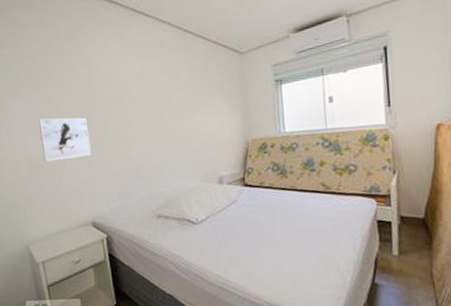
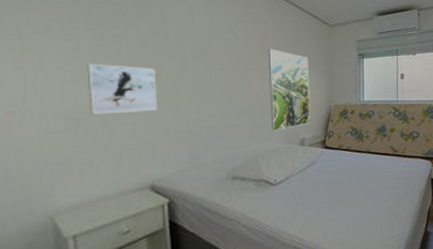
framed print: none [179,86,228,170] -> present [268,48,311,131]

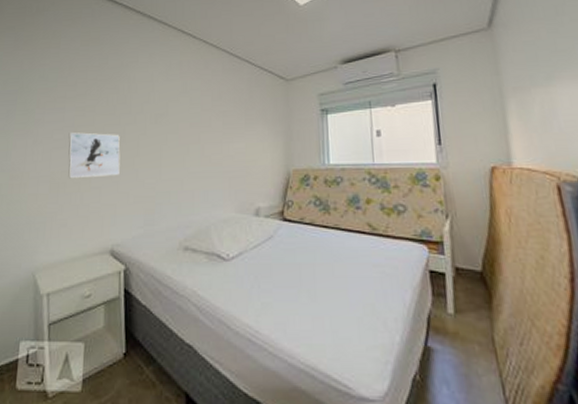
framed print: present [268,48,311,131] -> none [221,109,266,198]

